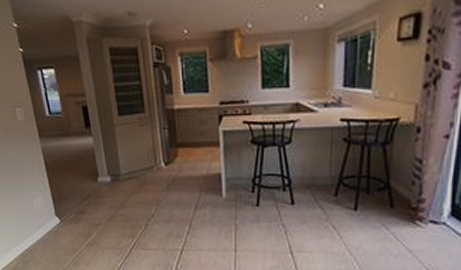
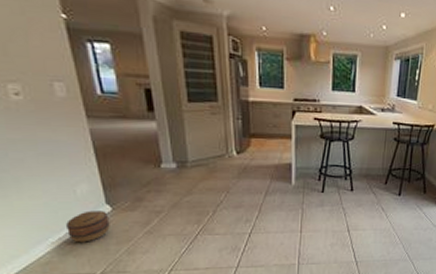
basket: none [27,222,59,252] -> present [66,210,110,243]

